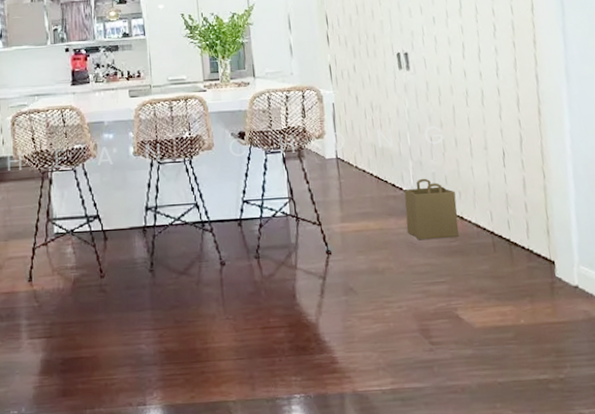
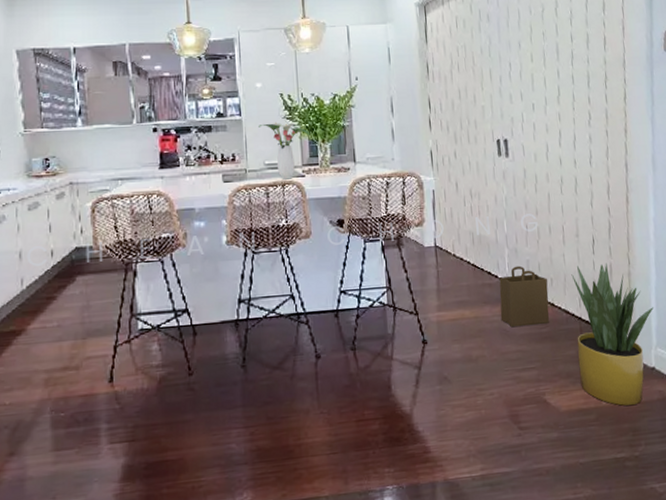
flower arrangement: none [162,40,211,94] -> present [259,122,311,180]
planter: none [481,176,574,326] -> present [571,263,654,406]

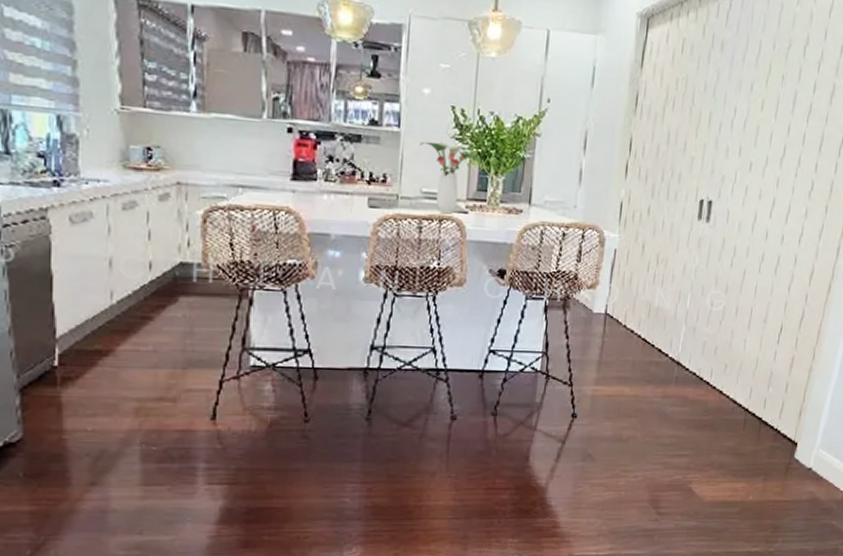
shopping bag: present [499,265,549,328] -> none [661,346,721,412]
planter: present [571,263,654,406] -> none [731,354,827,503]

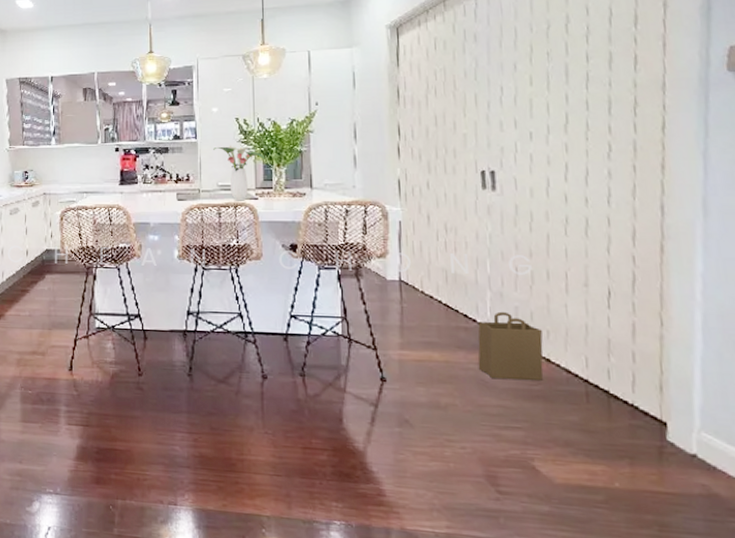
shopping bag: none [661,346,721,412] -> present [478,311,543,380]

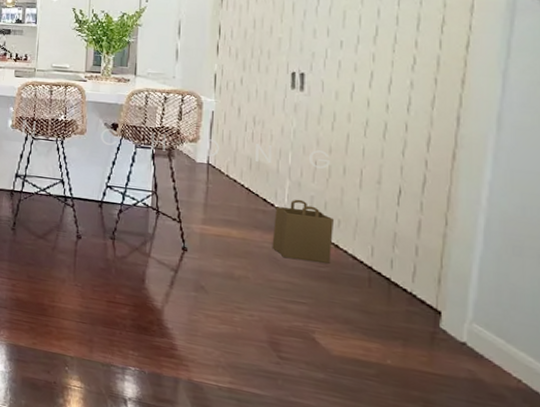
flower arrangement: present [213,145,265,201] -> none [51,32,96,82]

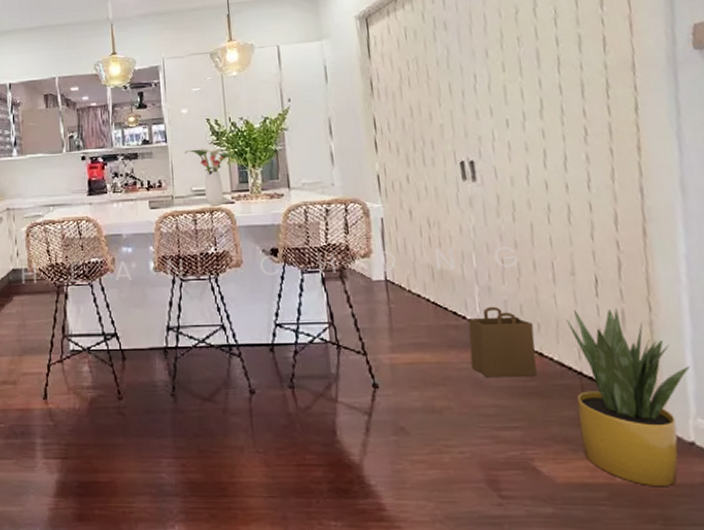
flower arrangement: none [51,32,96,82] -> present [185,147,240,206]
planter: none [361,214,474,376] -> present [566,308,690,487]

